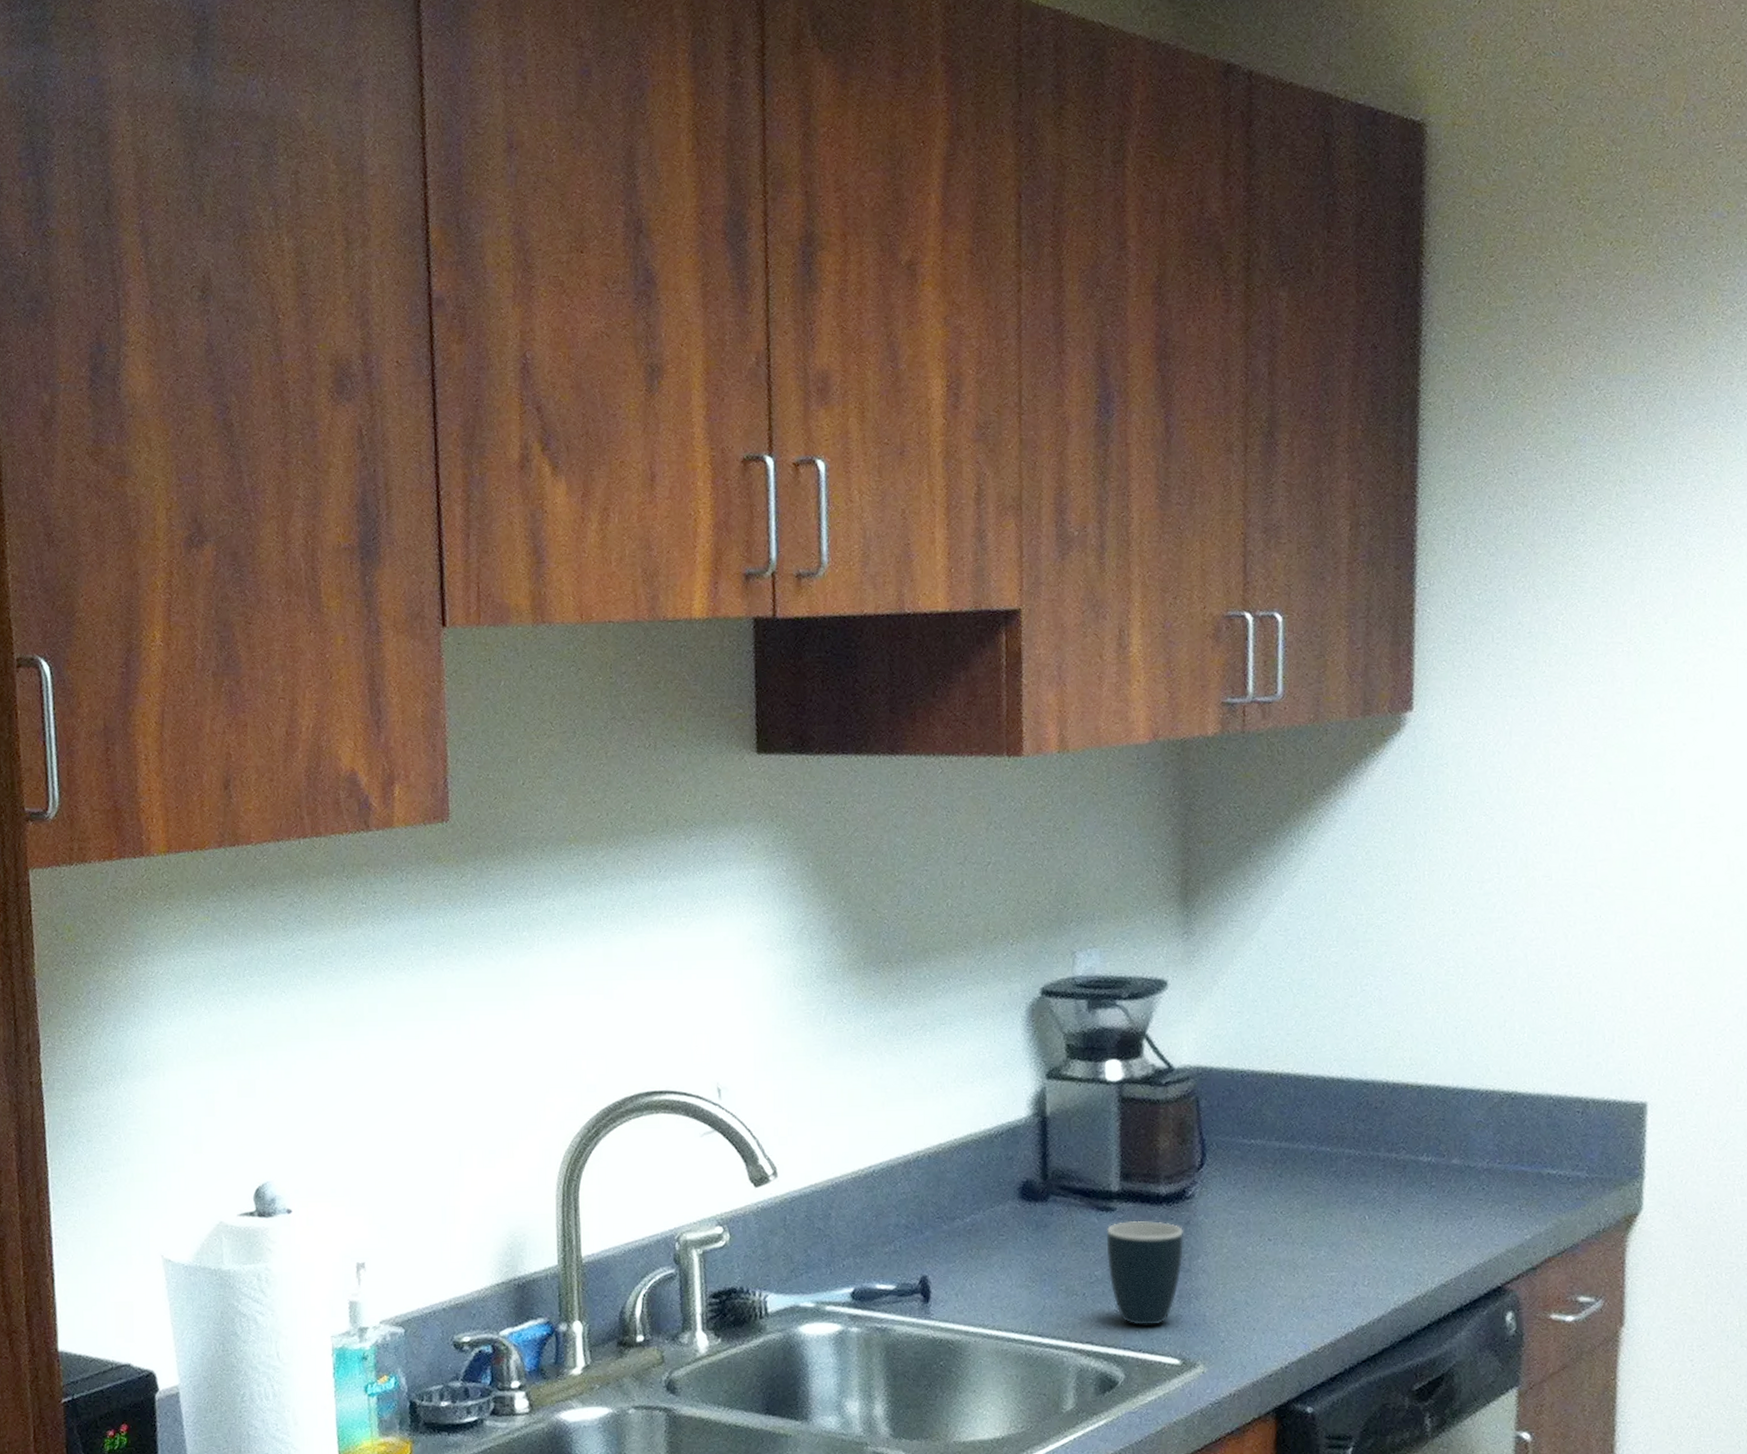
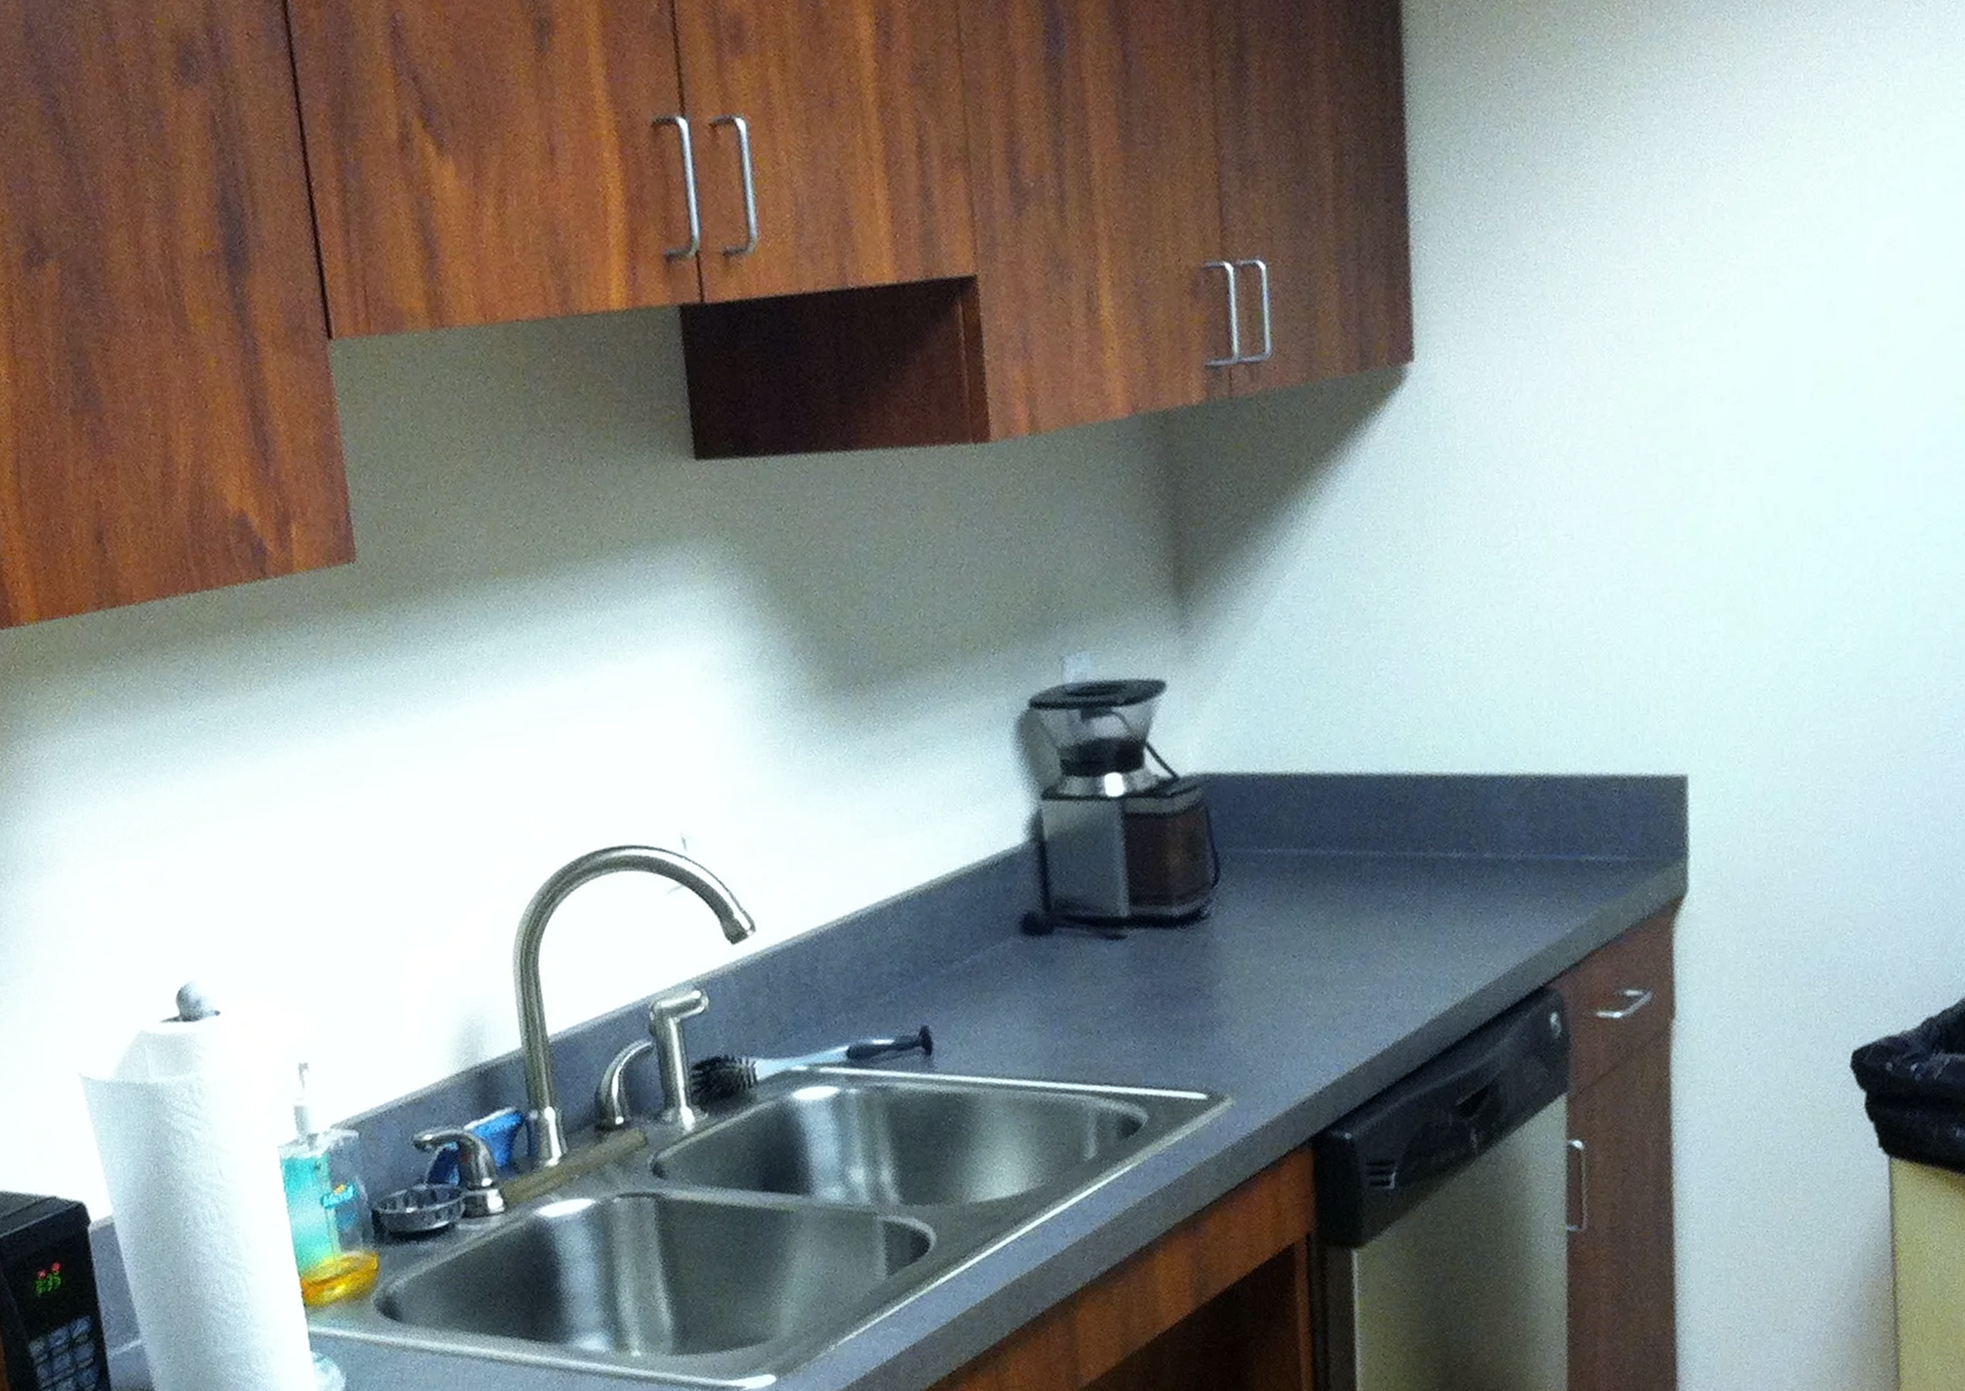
mug: present [1106,1220,1183,1325] -> none [1118,946,1203,1061]

